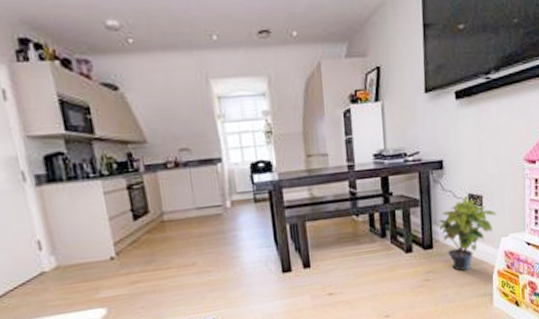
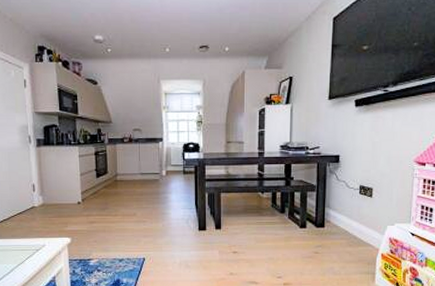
potted plant: present [438,195,497,271] -> none [331,186,385,250]

